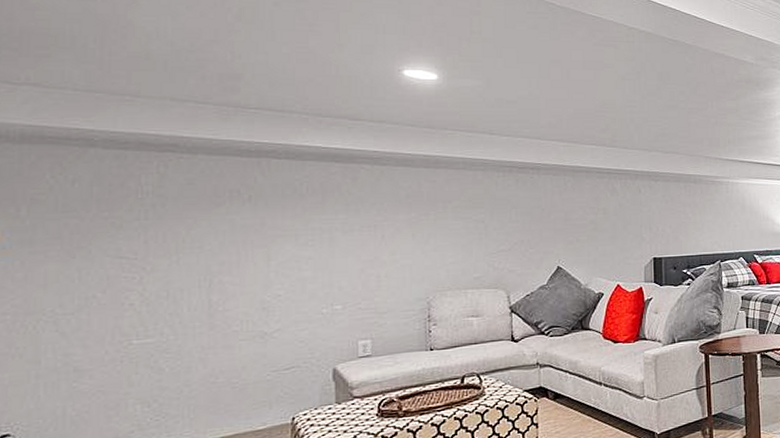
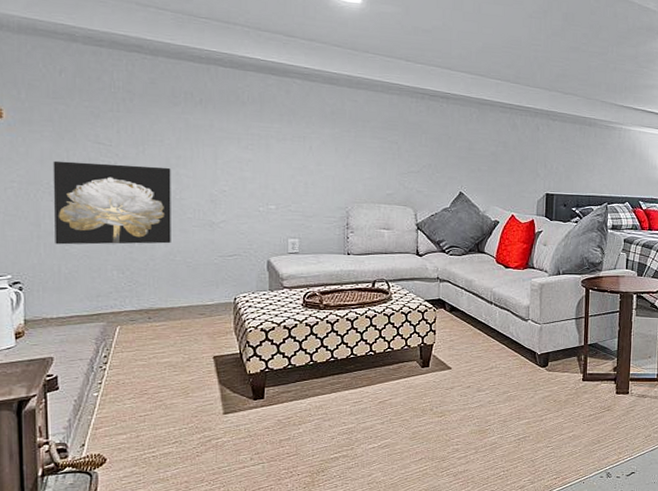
wall art: none [58,276,213,383] -> present [53,160,171,245]

